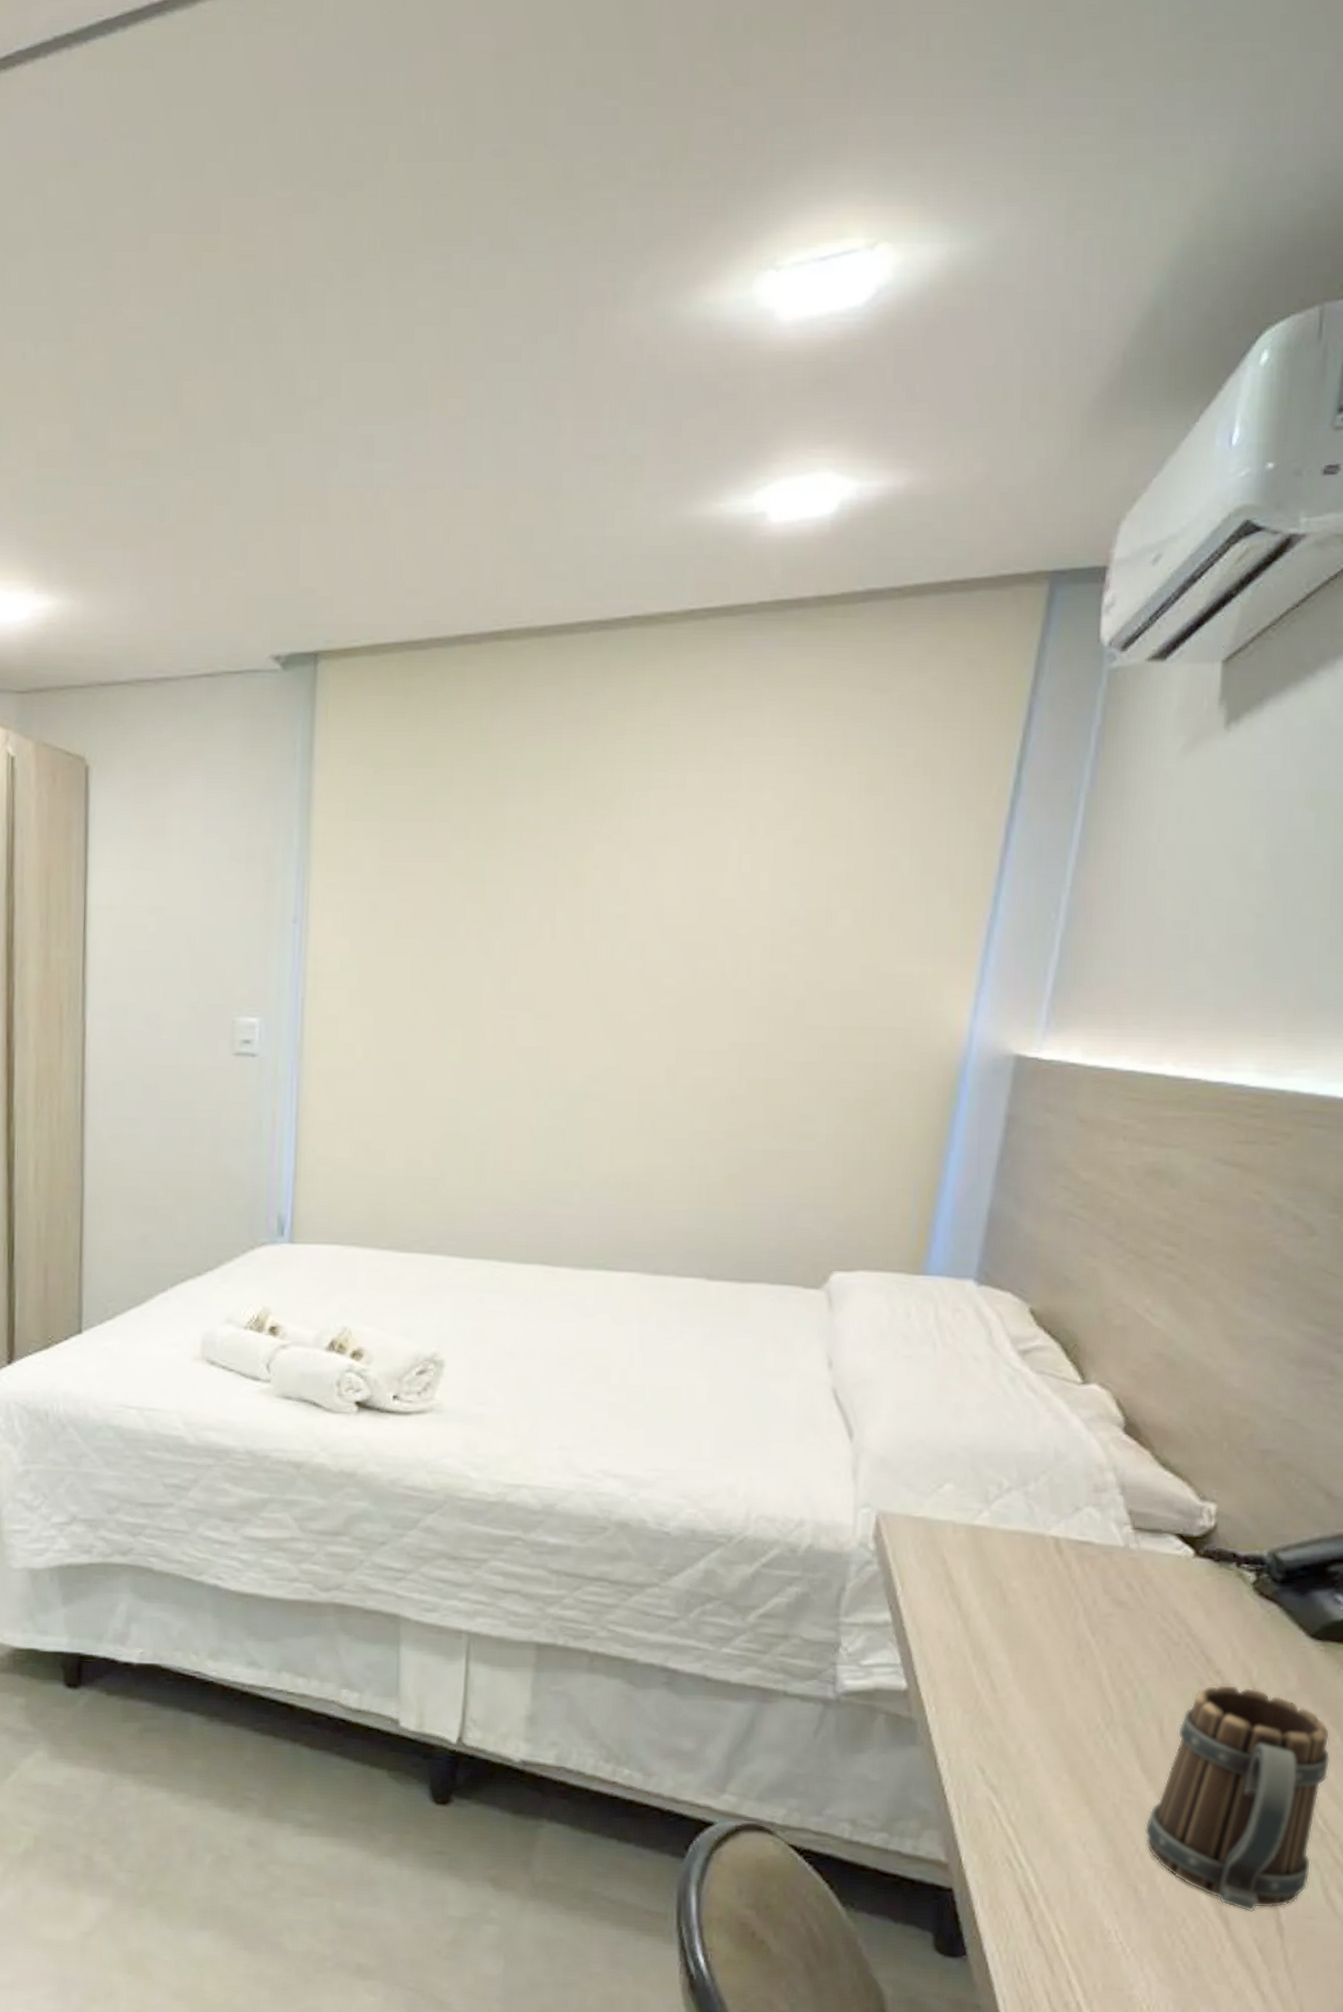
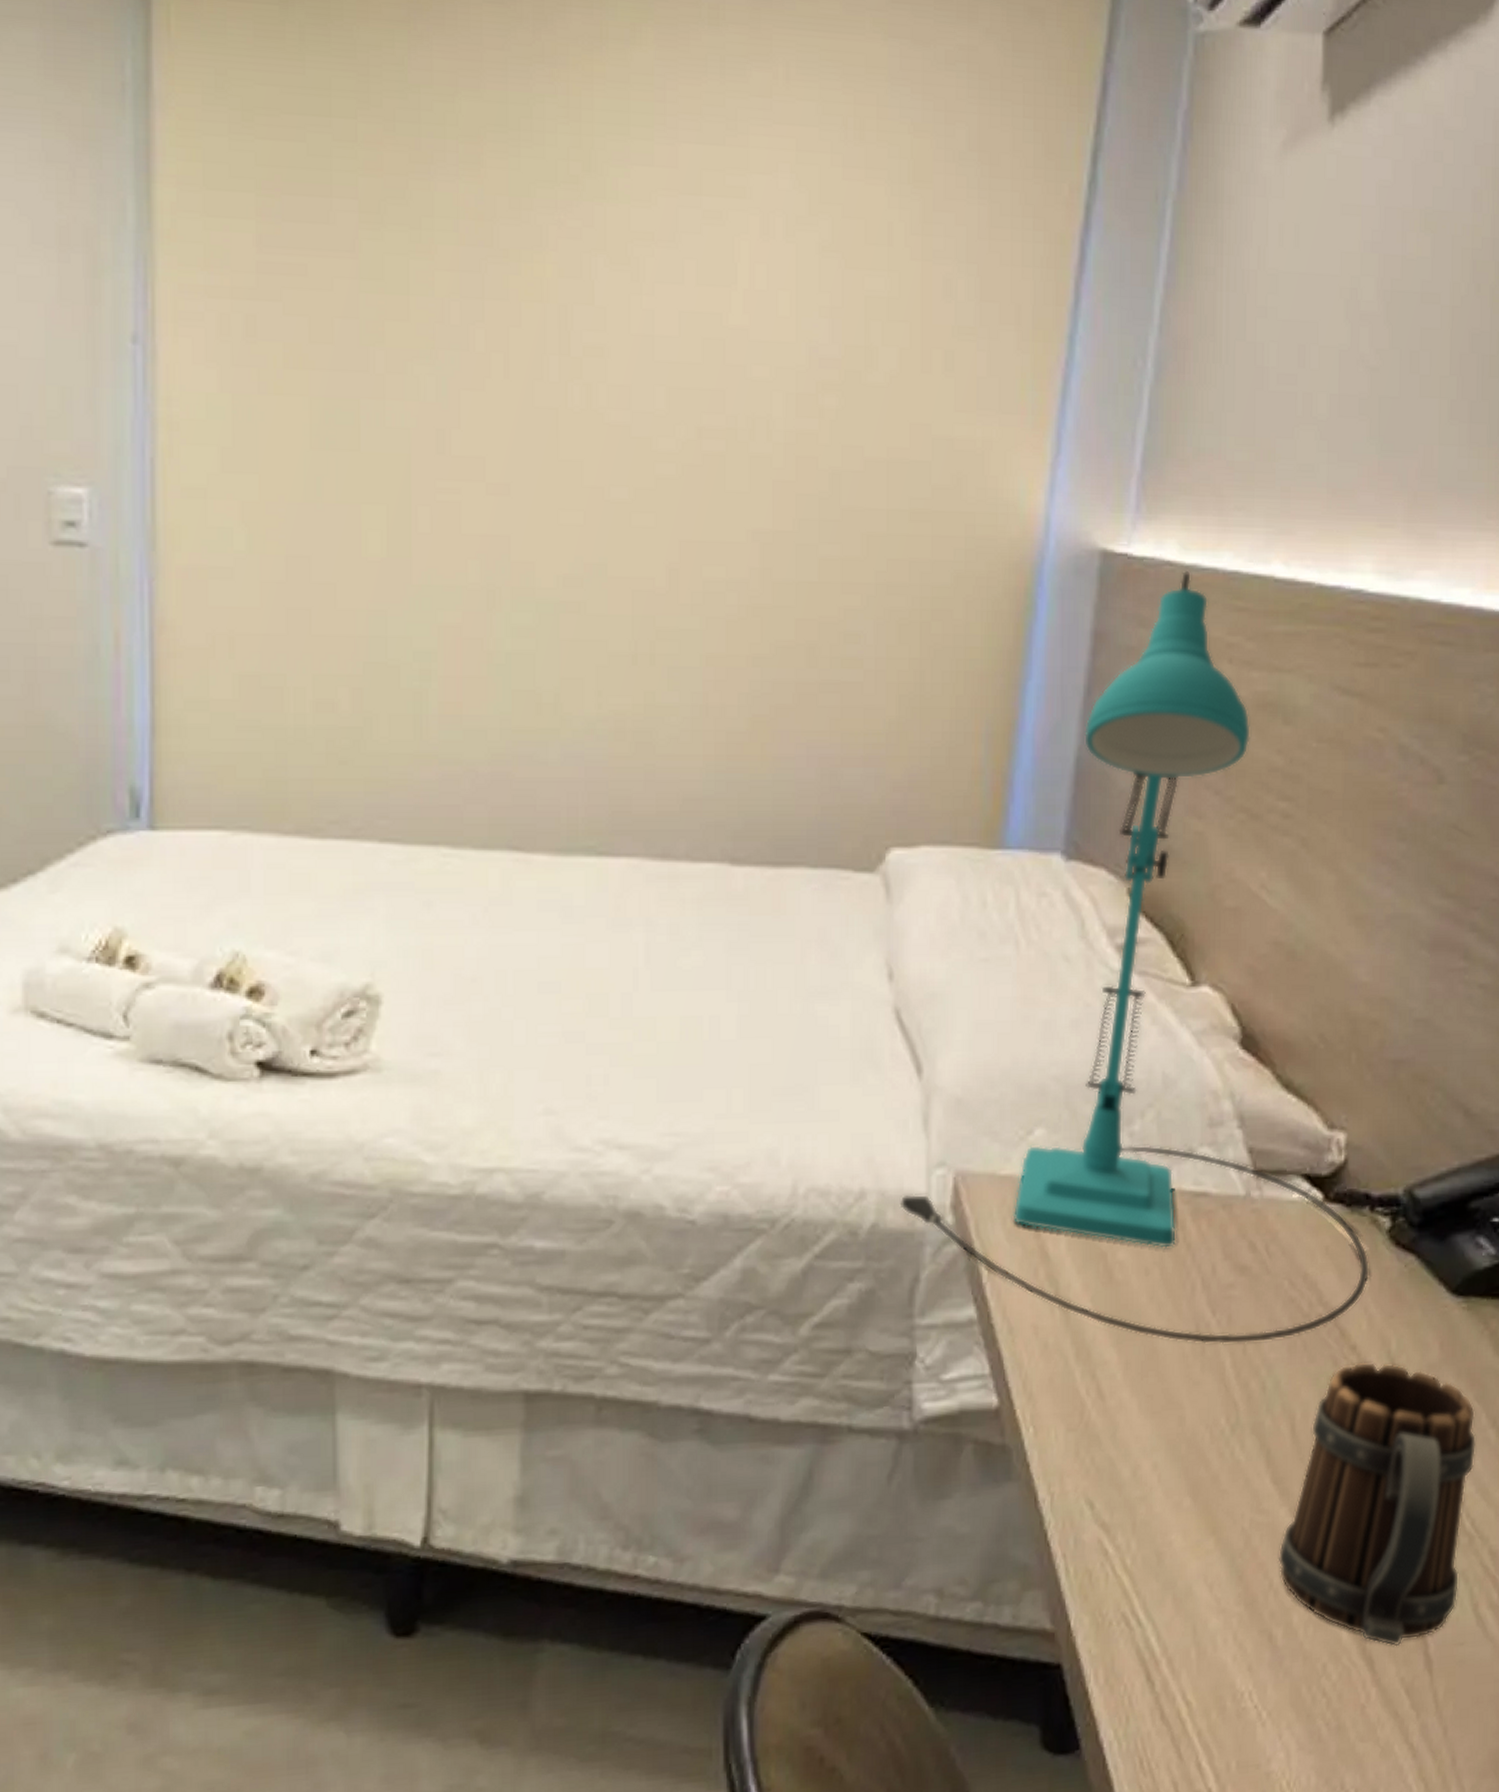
desk lamp: none [831,1071,1235,1661] -> present [899,571,1370,1345]

